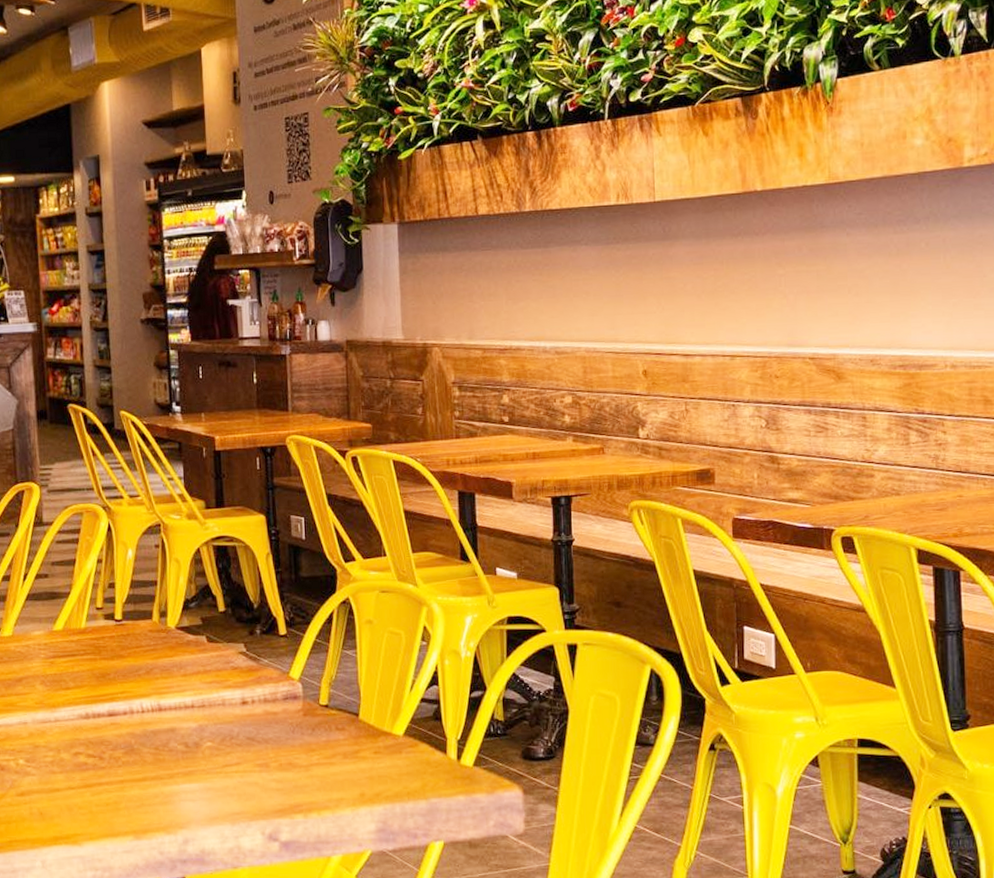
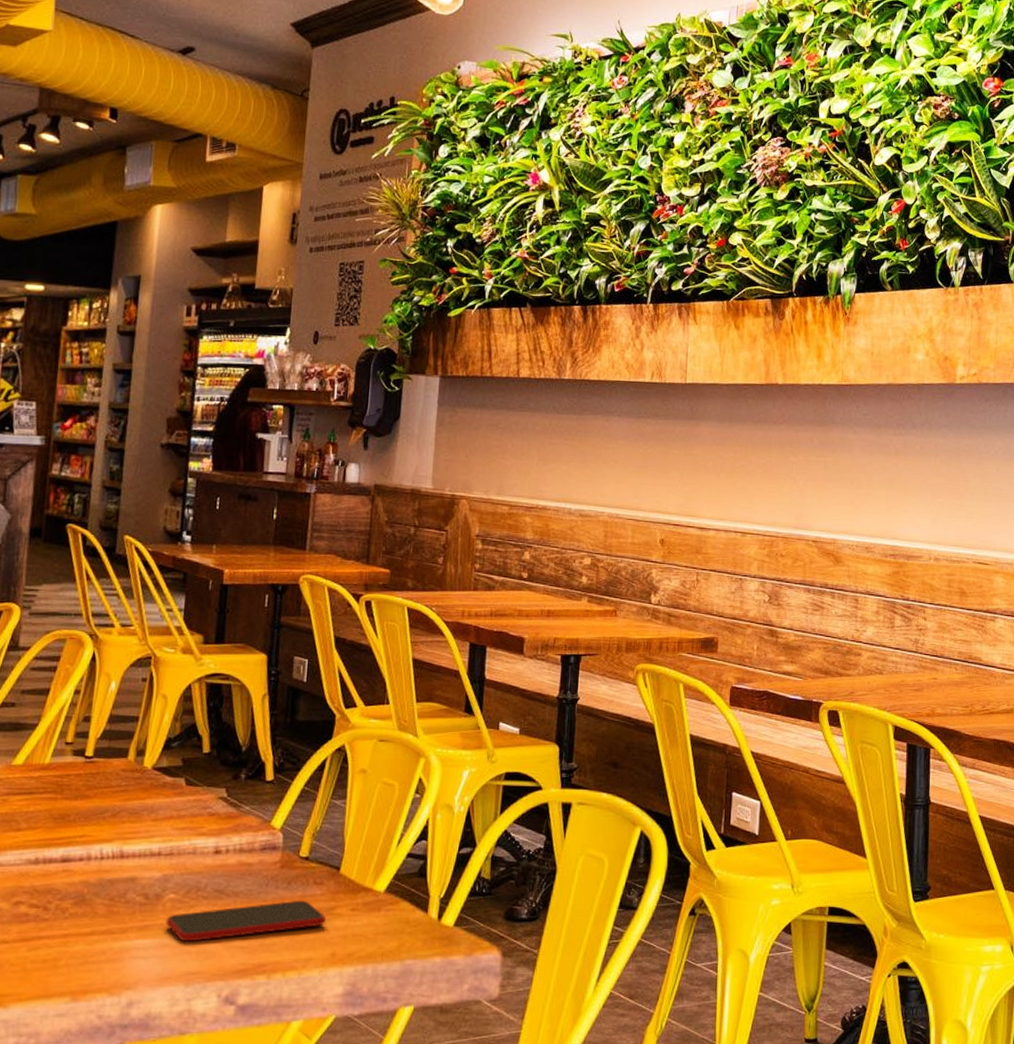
smartphone: none [207,745,352,786] -> present [165,900,327,942]

